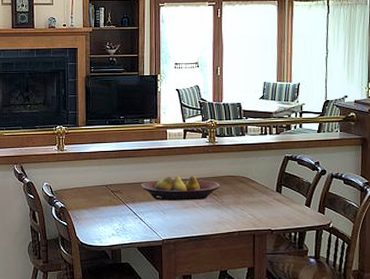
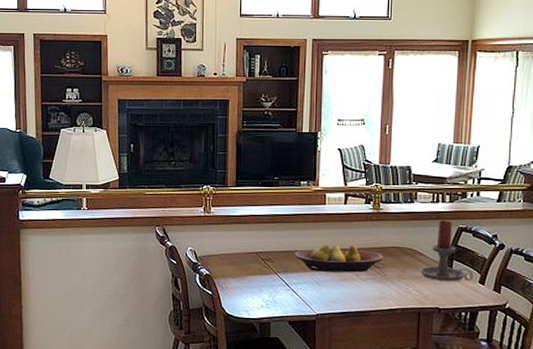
candle holder: none [253,150,301,205] -> present [420,220,474,281]

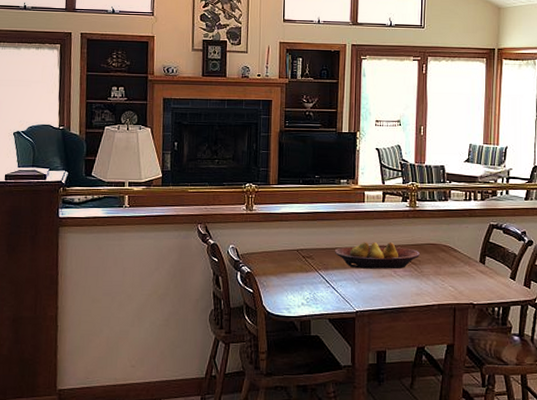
candle holder: present [420,220,474,281] -> none [455,217,505,277]

